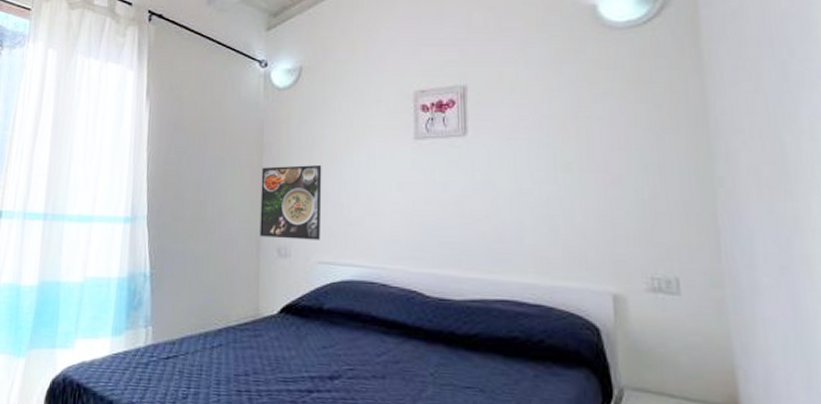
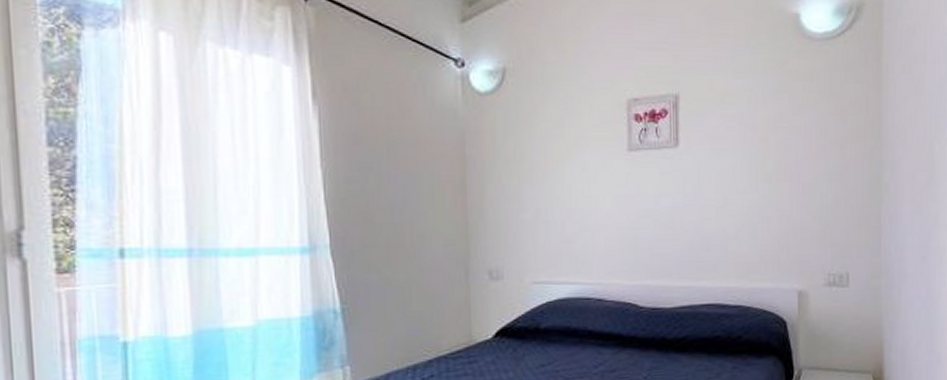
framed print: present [260,165,322,240] -> none [465,181,535,261]

